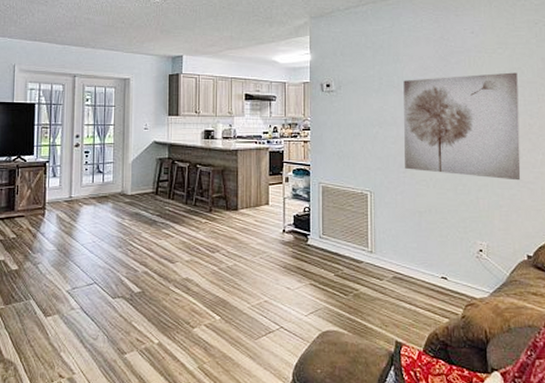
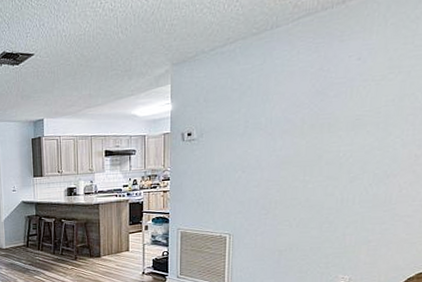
wall art: present [403,72,521,181] -> none [267,99,410,215]

